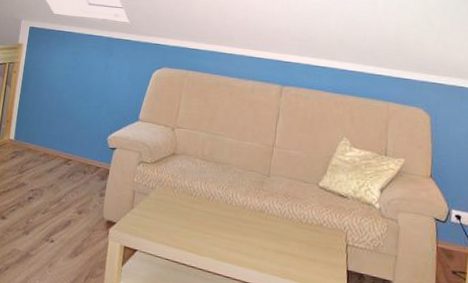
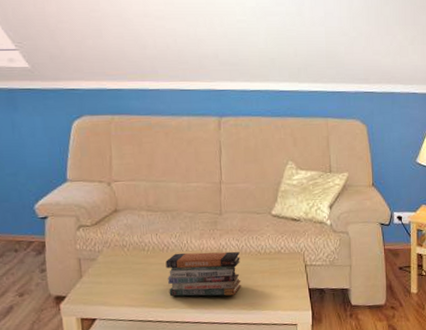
book stack: none [207,204,281,258] -> present [165,251,242,297]

